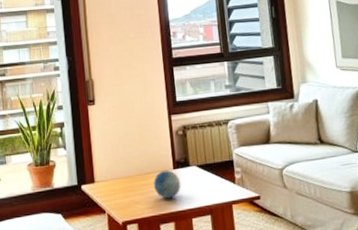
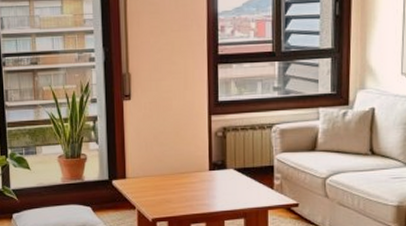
decorative ball: present [153,170,181,199] -> none [186,171,216,200]

